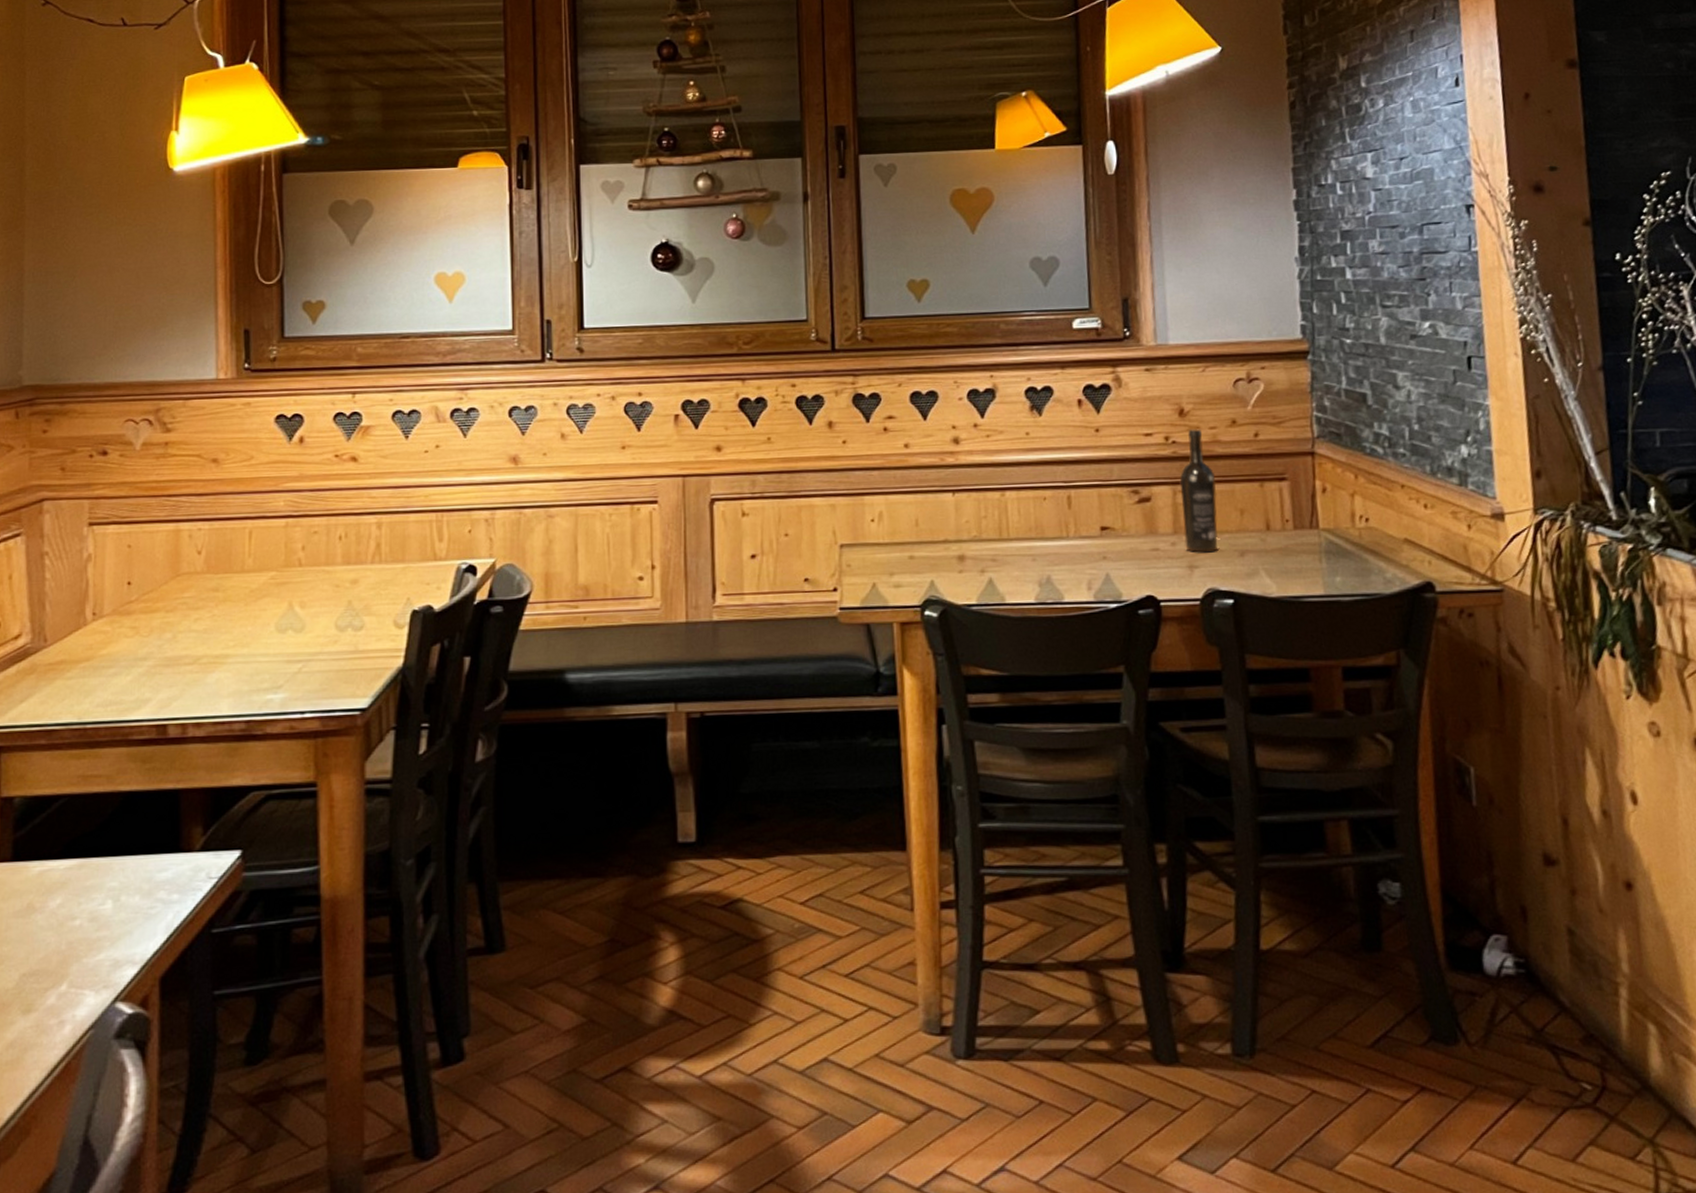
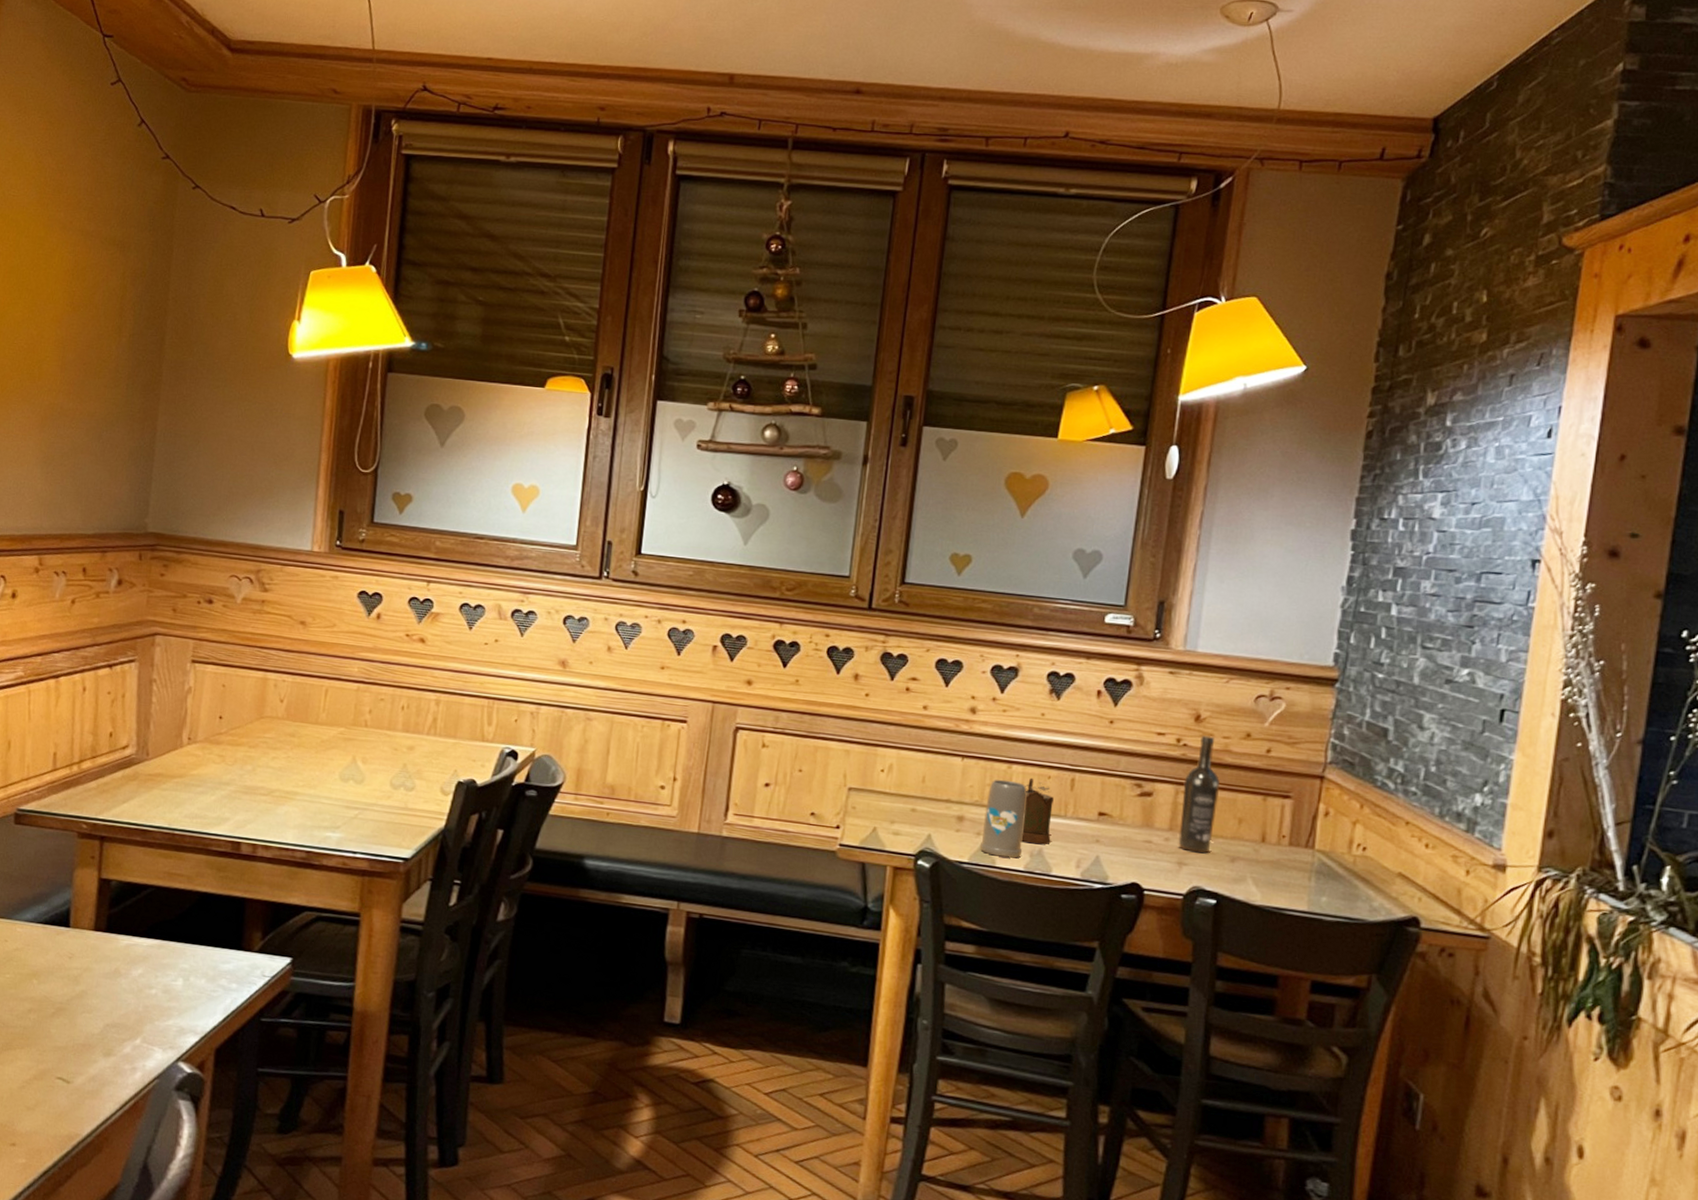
beer mug: none [985,508,1031,592] -> present [980,779,1027,858]
beer mug: none [1022,502,1058,573] -> present [1021,777,1054,845]

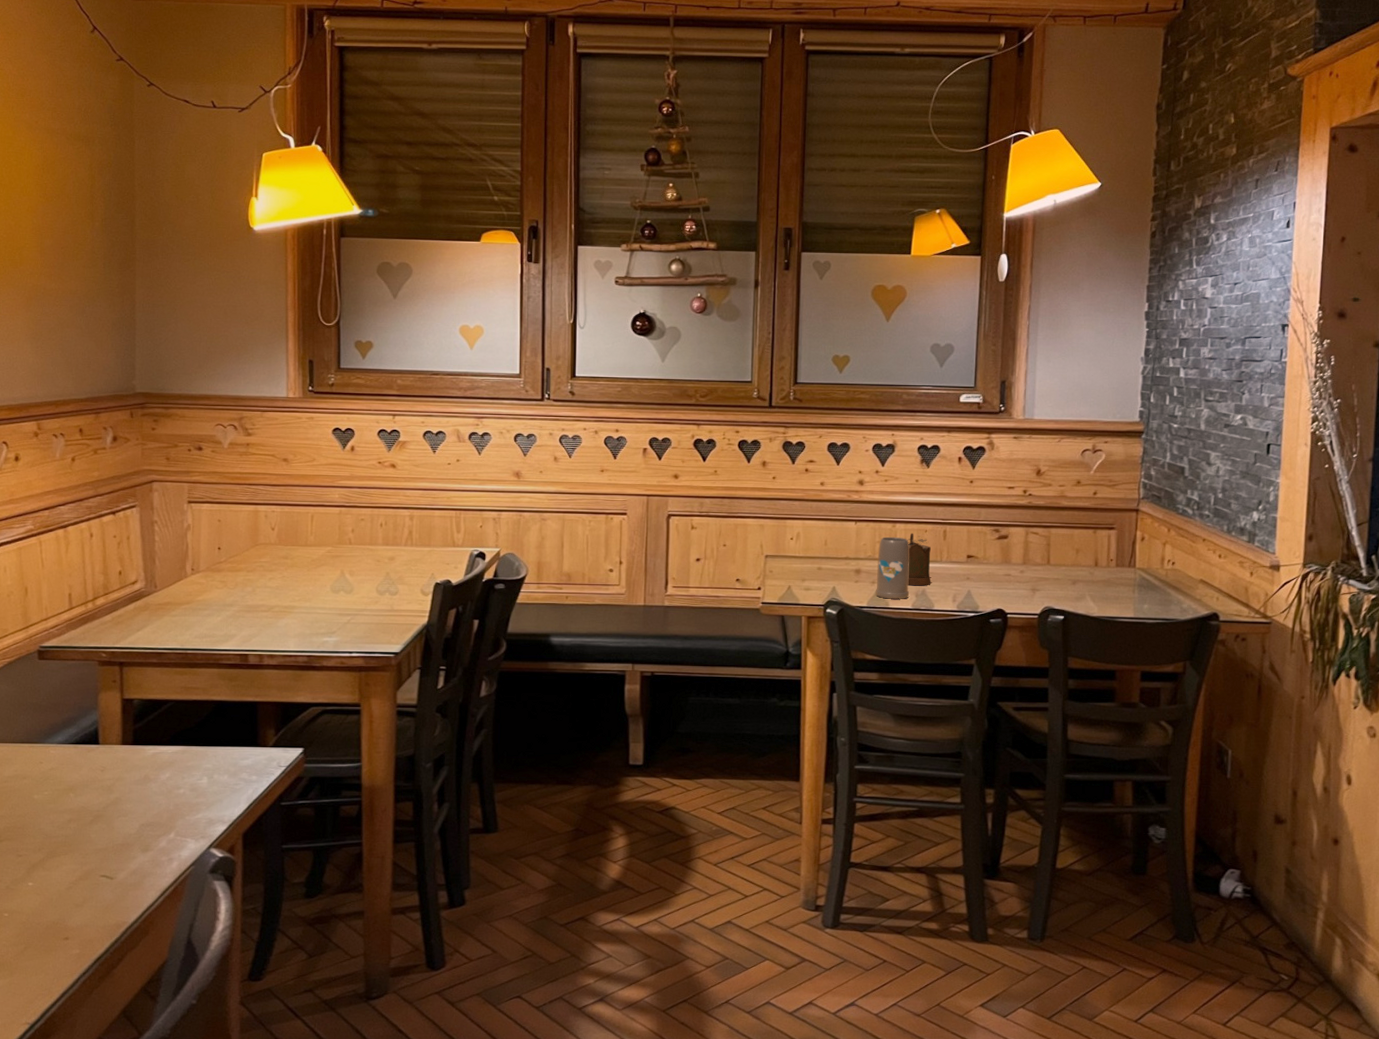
wine bottle: present [1178,735,1221,854] -> none [1031,486,1060,580]

